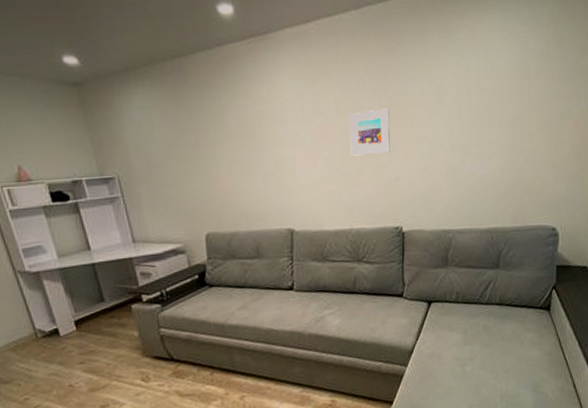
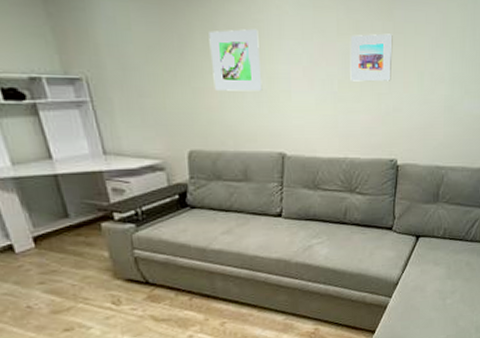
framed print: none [220,118,270,177] -> present [209,28,263,92]

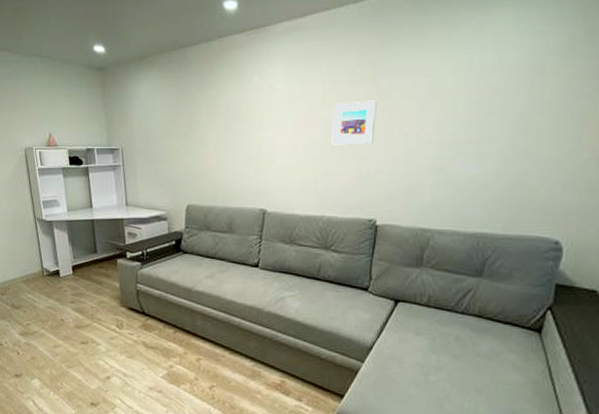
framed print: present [209,28,263,92] -> none [211,104,252,156]

